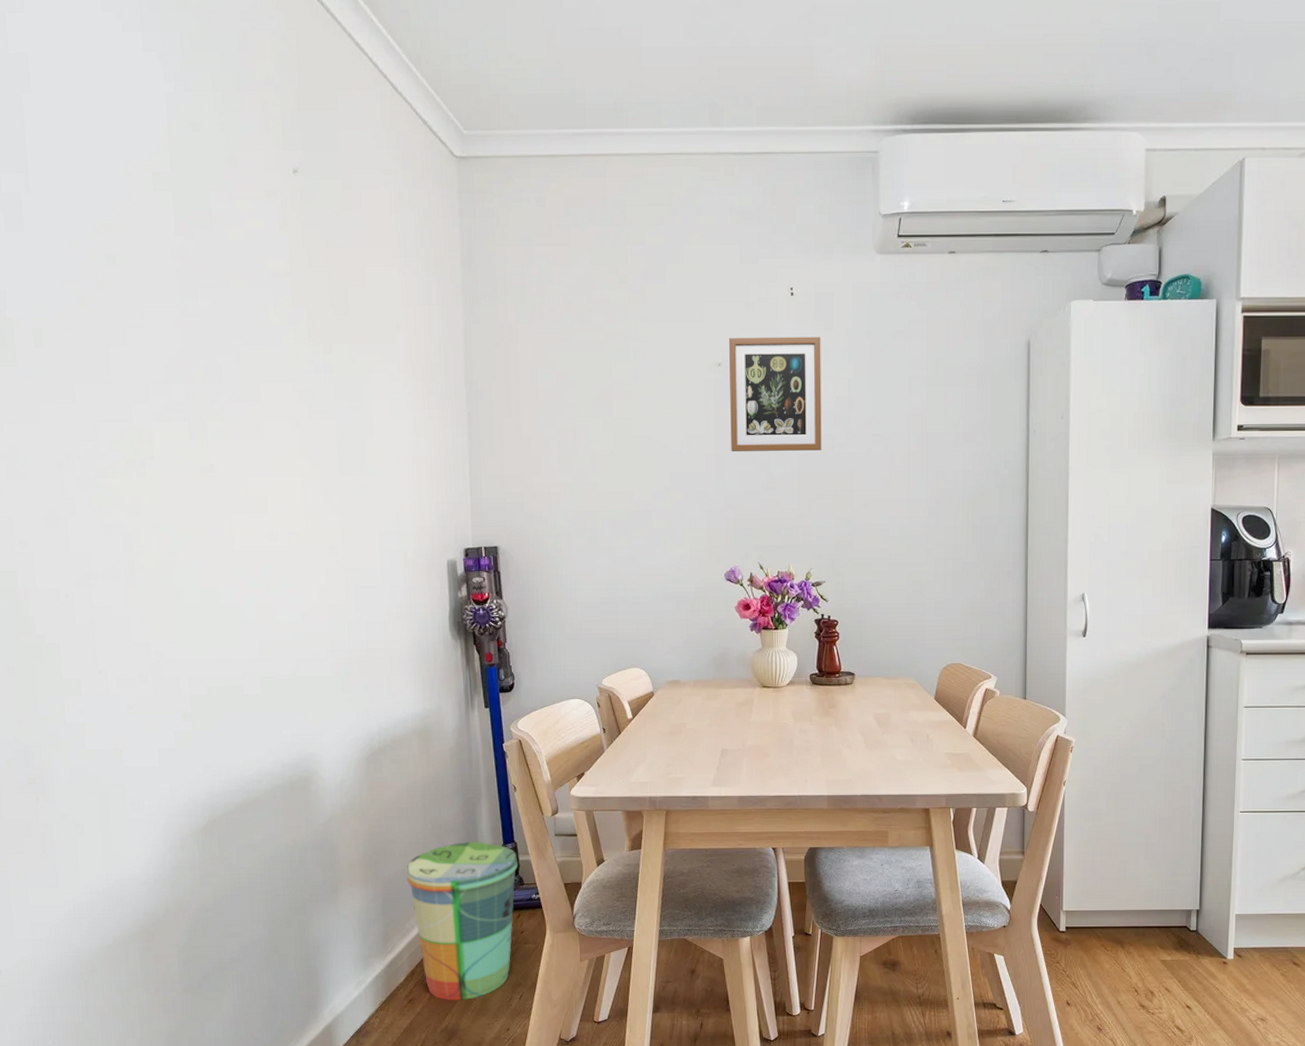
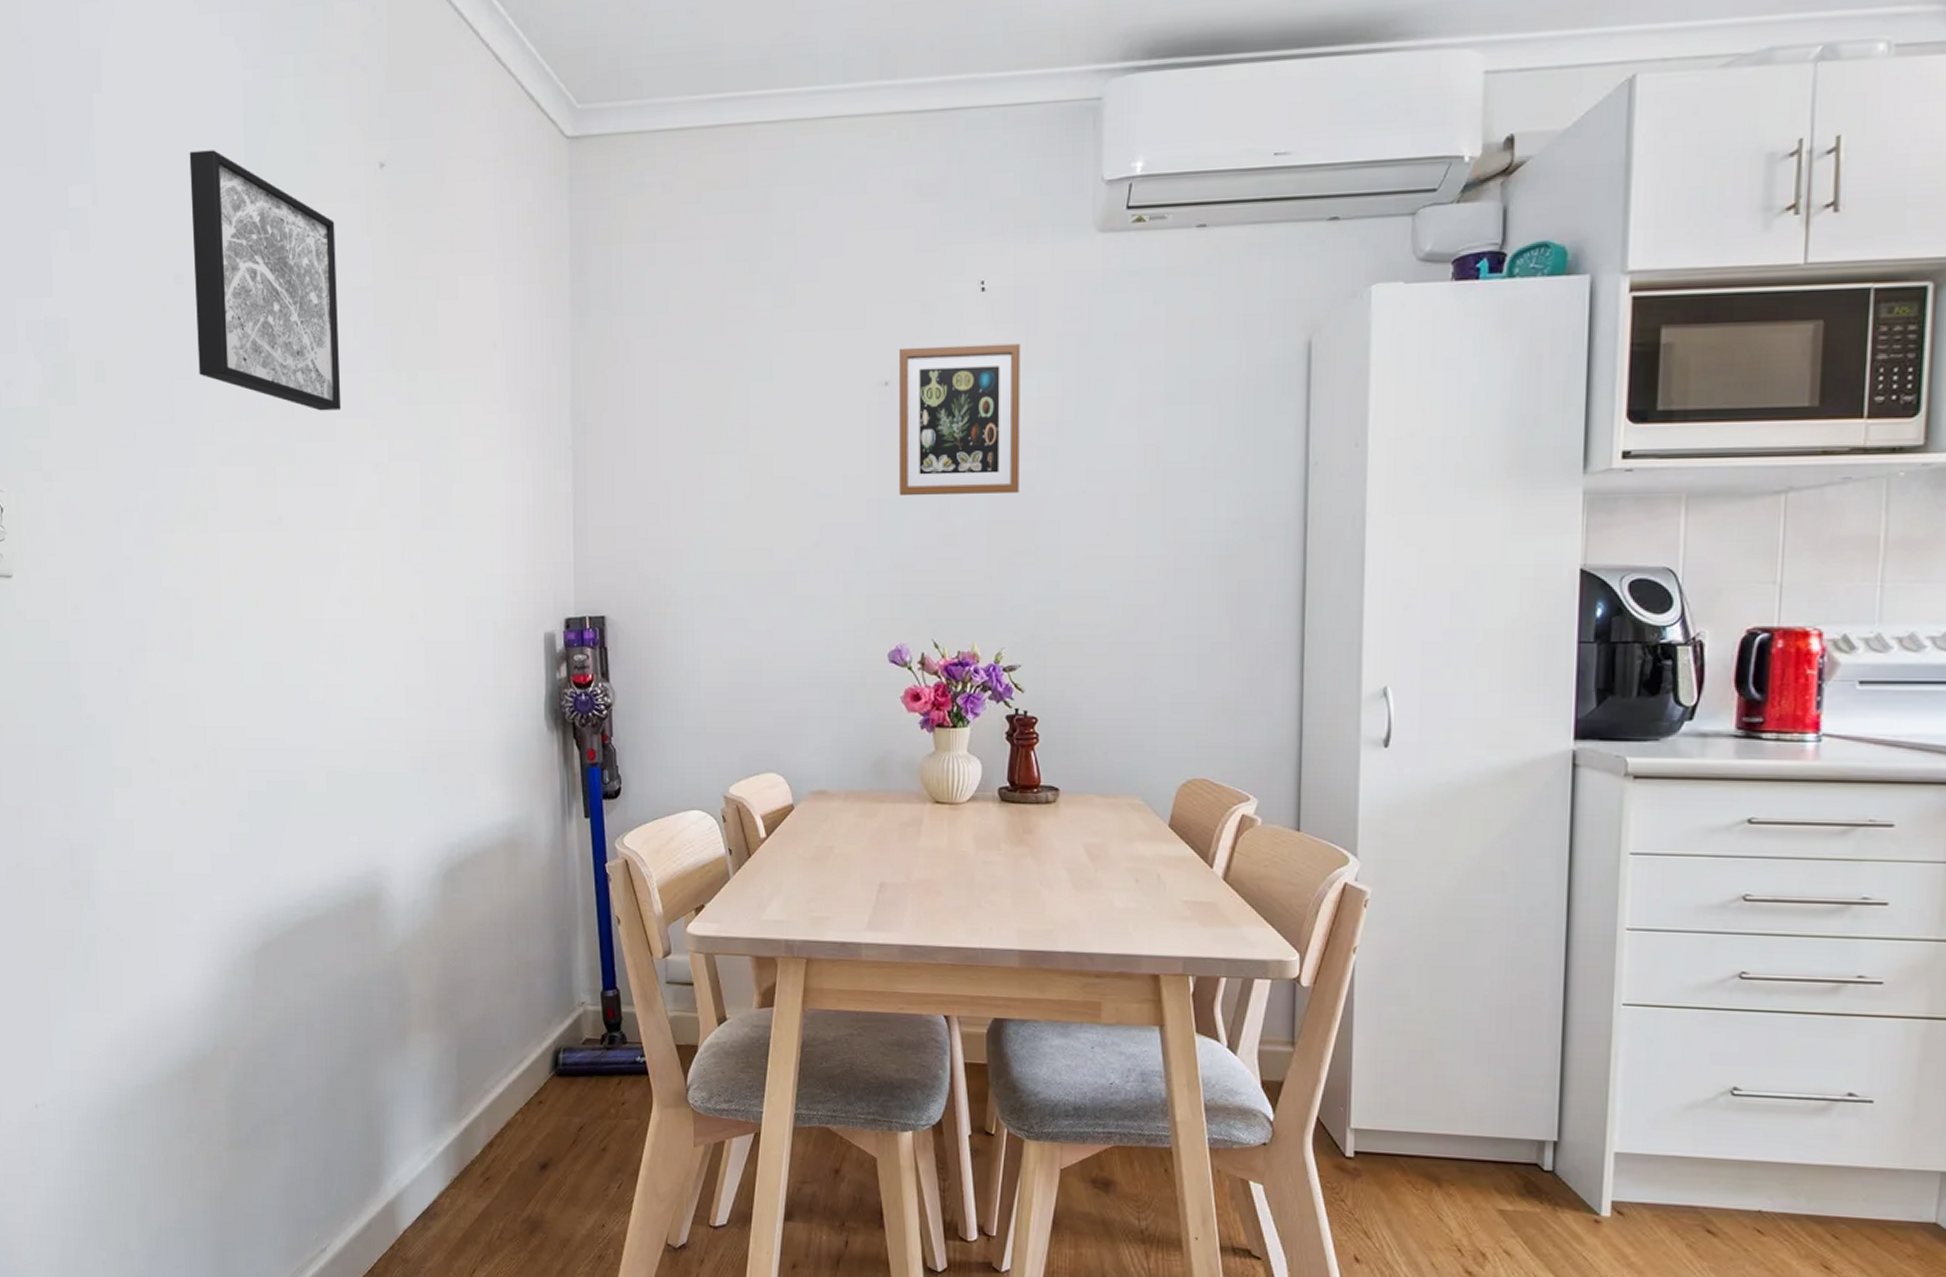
wall art: none [117,149,265,376] -> present [189,150,342,411]
trash can: present [406,841,518,1001] -> none [487,984,621,1185]

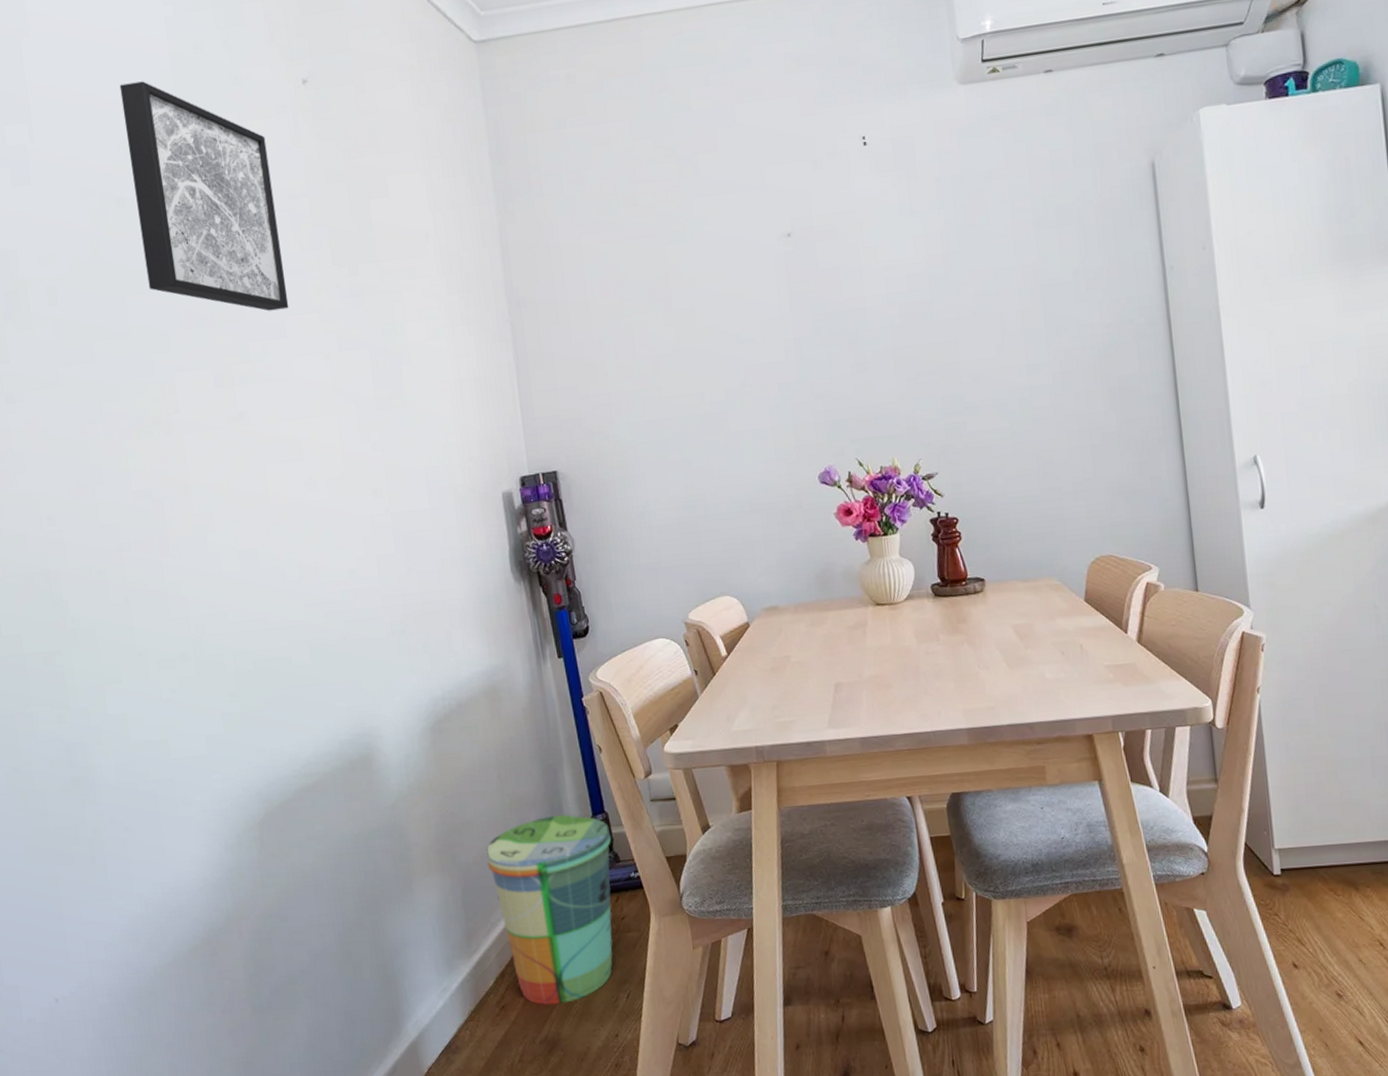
trash can: none [487,984,621,1185] -> present [486,814,613,1005]
picture frame: present [899,343,1021,495] -> none [797,188,918,333]

